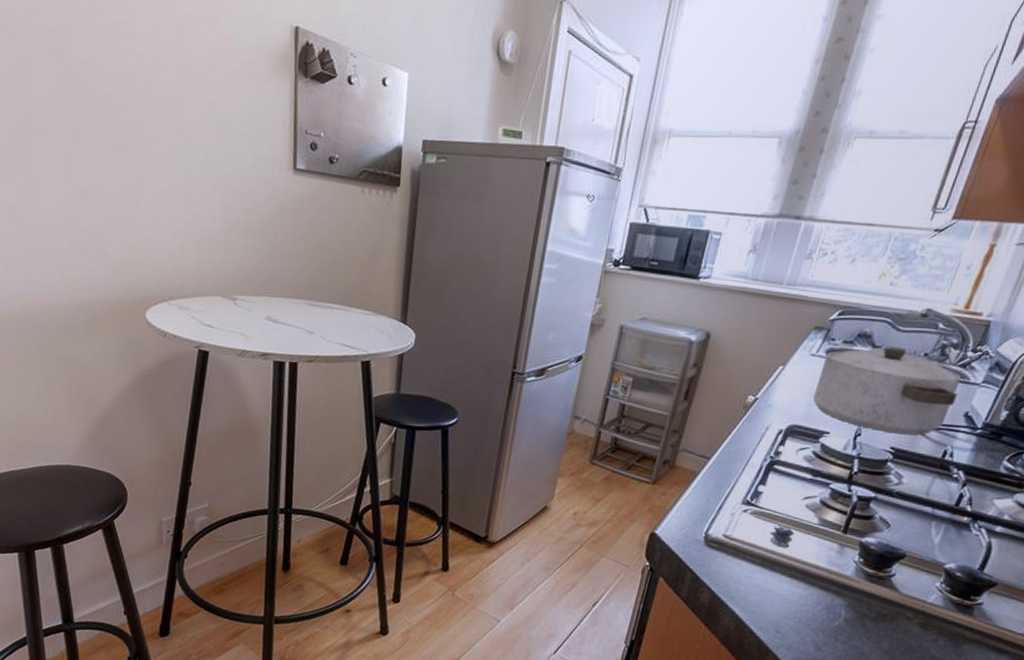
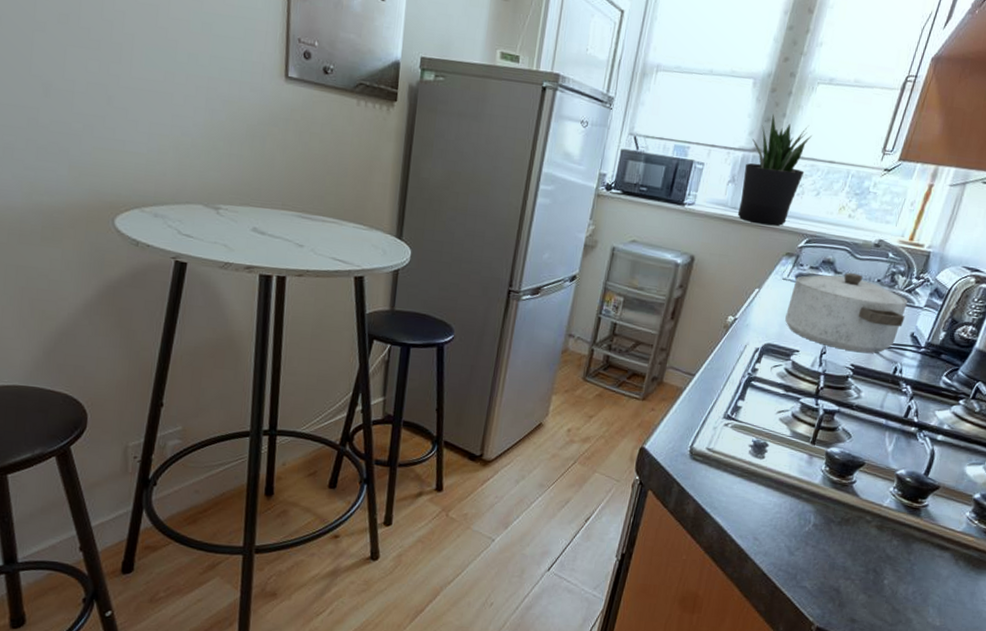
planter: none [759,175,847,298] -> present [737,114,812,226]

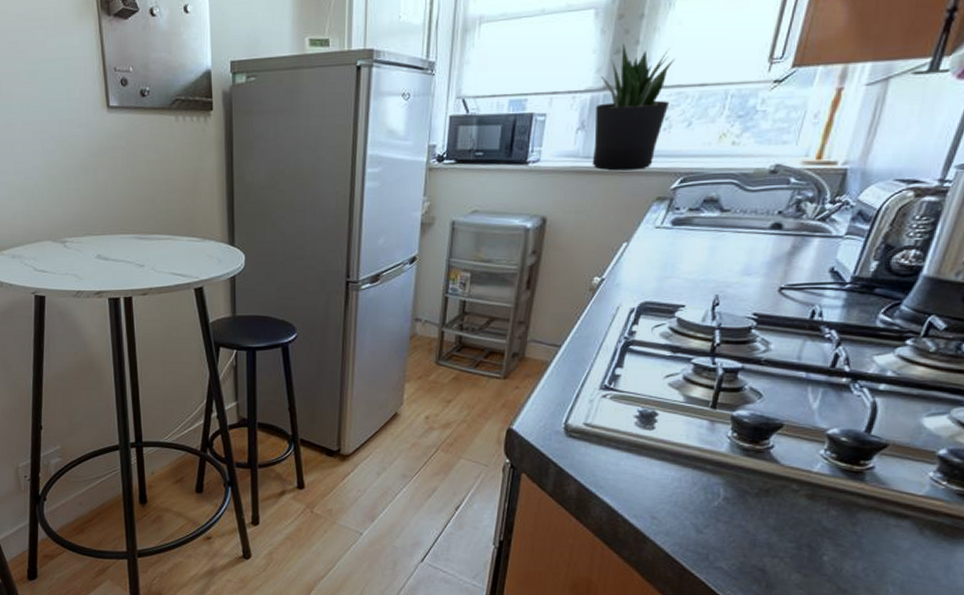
cooking pot: present [785,272,908,353] -> none [664,208,822,299]

